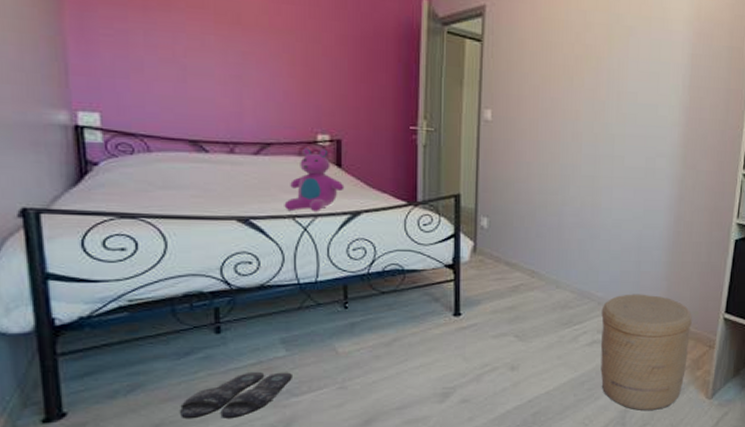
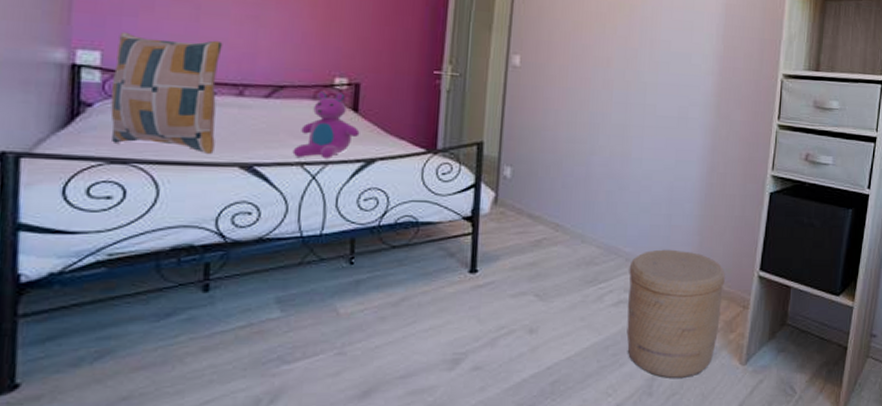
pillow: none [114,93,213,208] -> present [110,31,223,154]
slippers: present [180,371,292,418] -> none [153,335,286,390]

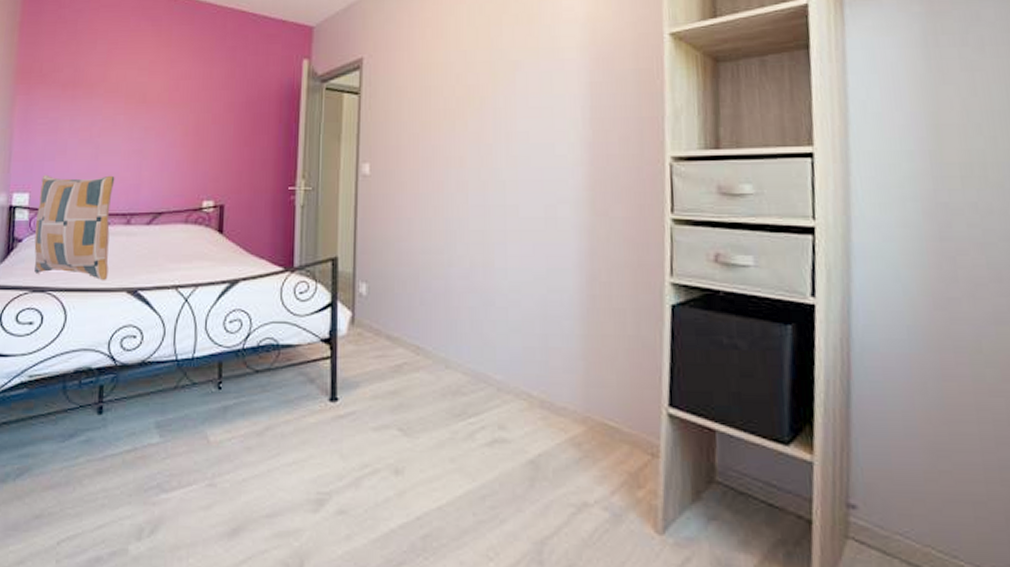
stuffed bear: present [292,91,360,160] -> none [169,215,225,282]
basket: present [626,249,725,379] -> none [502,377,623,546]

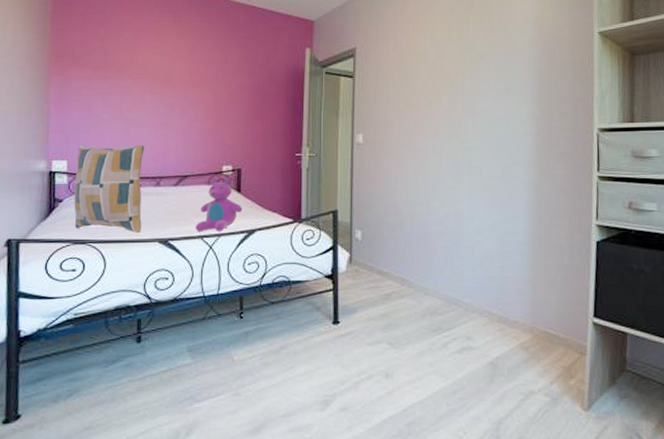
stuffed bear: none [169,215,225,282] -> present [195,177,243,232]

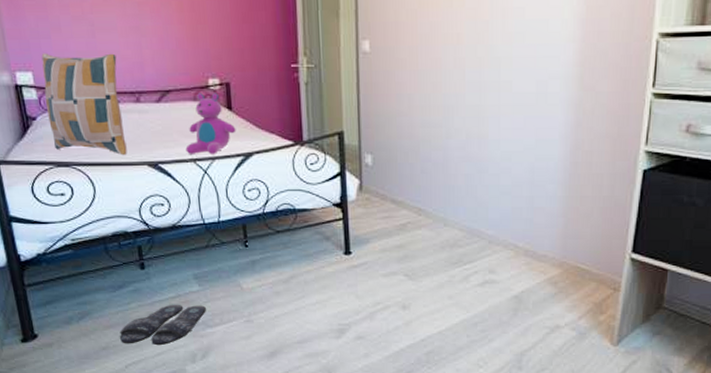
slippers: none [105,378,196,423] -> present [120,304,206,345]

